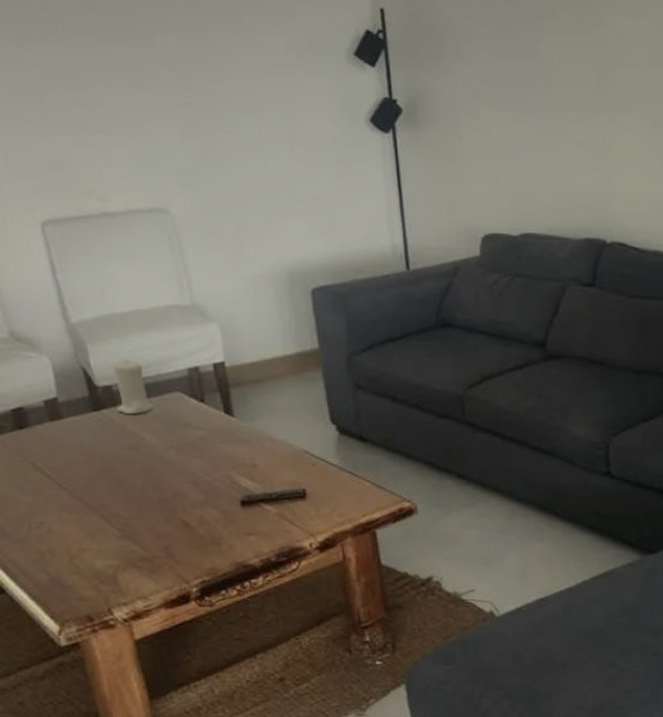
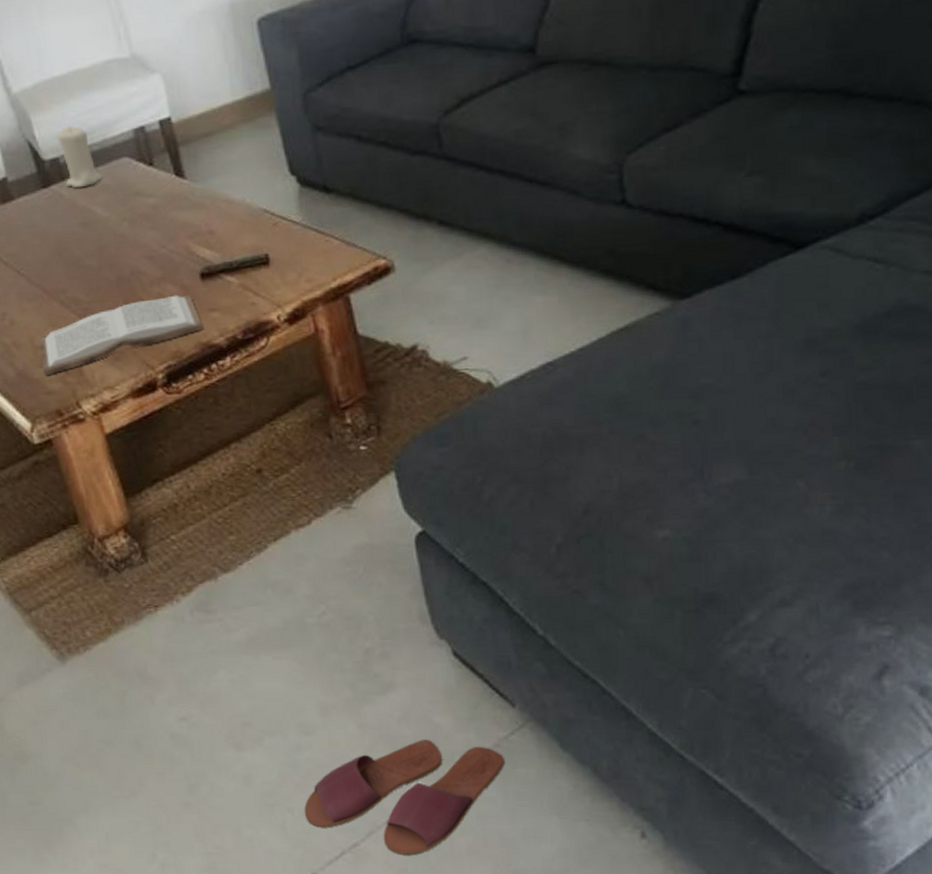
book: none [76,518,239,583] -> present [39,294,203,376]

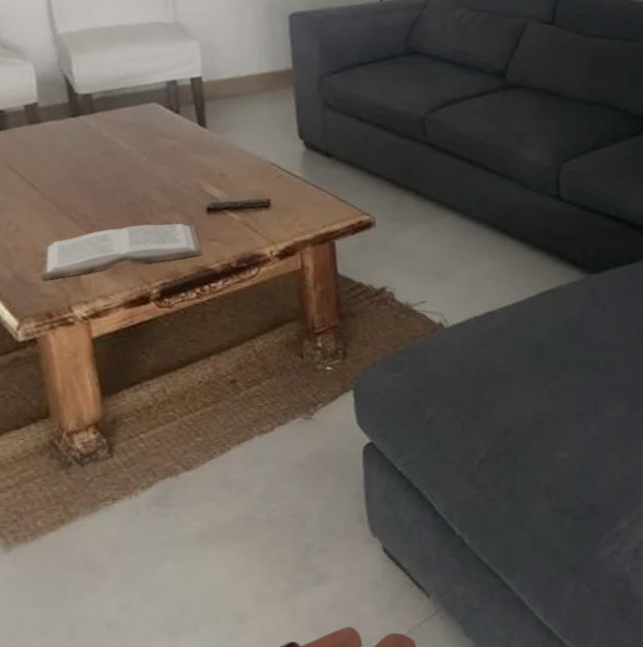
candle: present [57,126,103,189] -> none [93,69,131,122]

